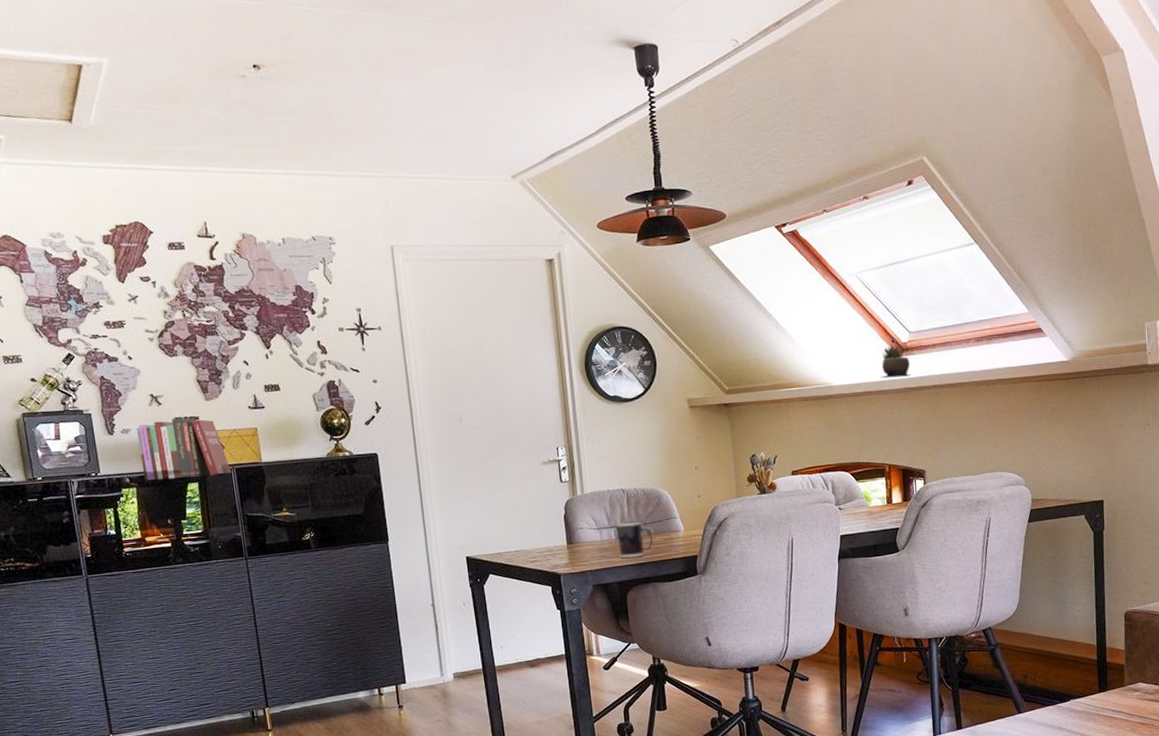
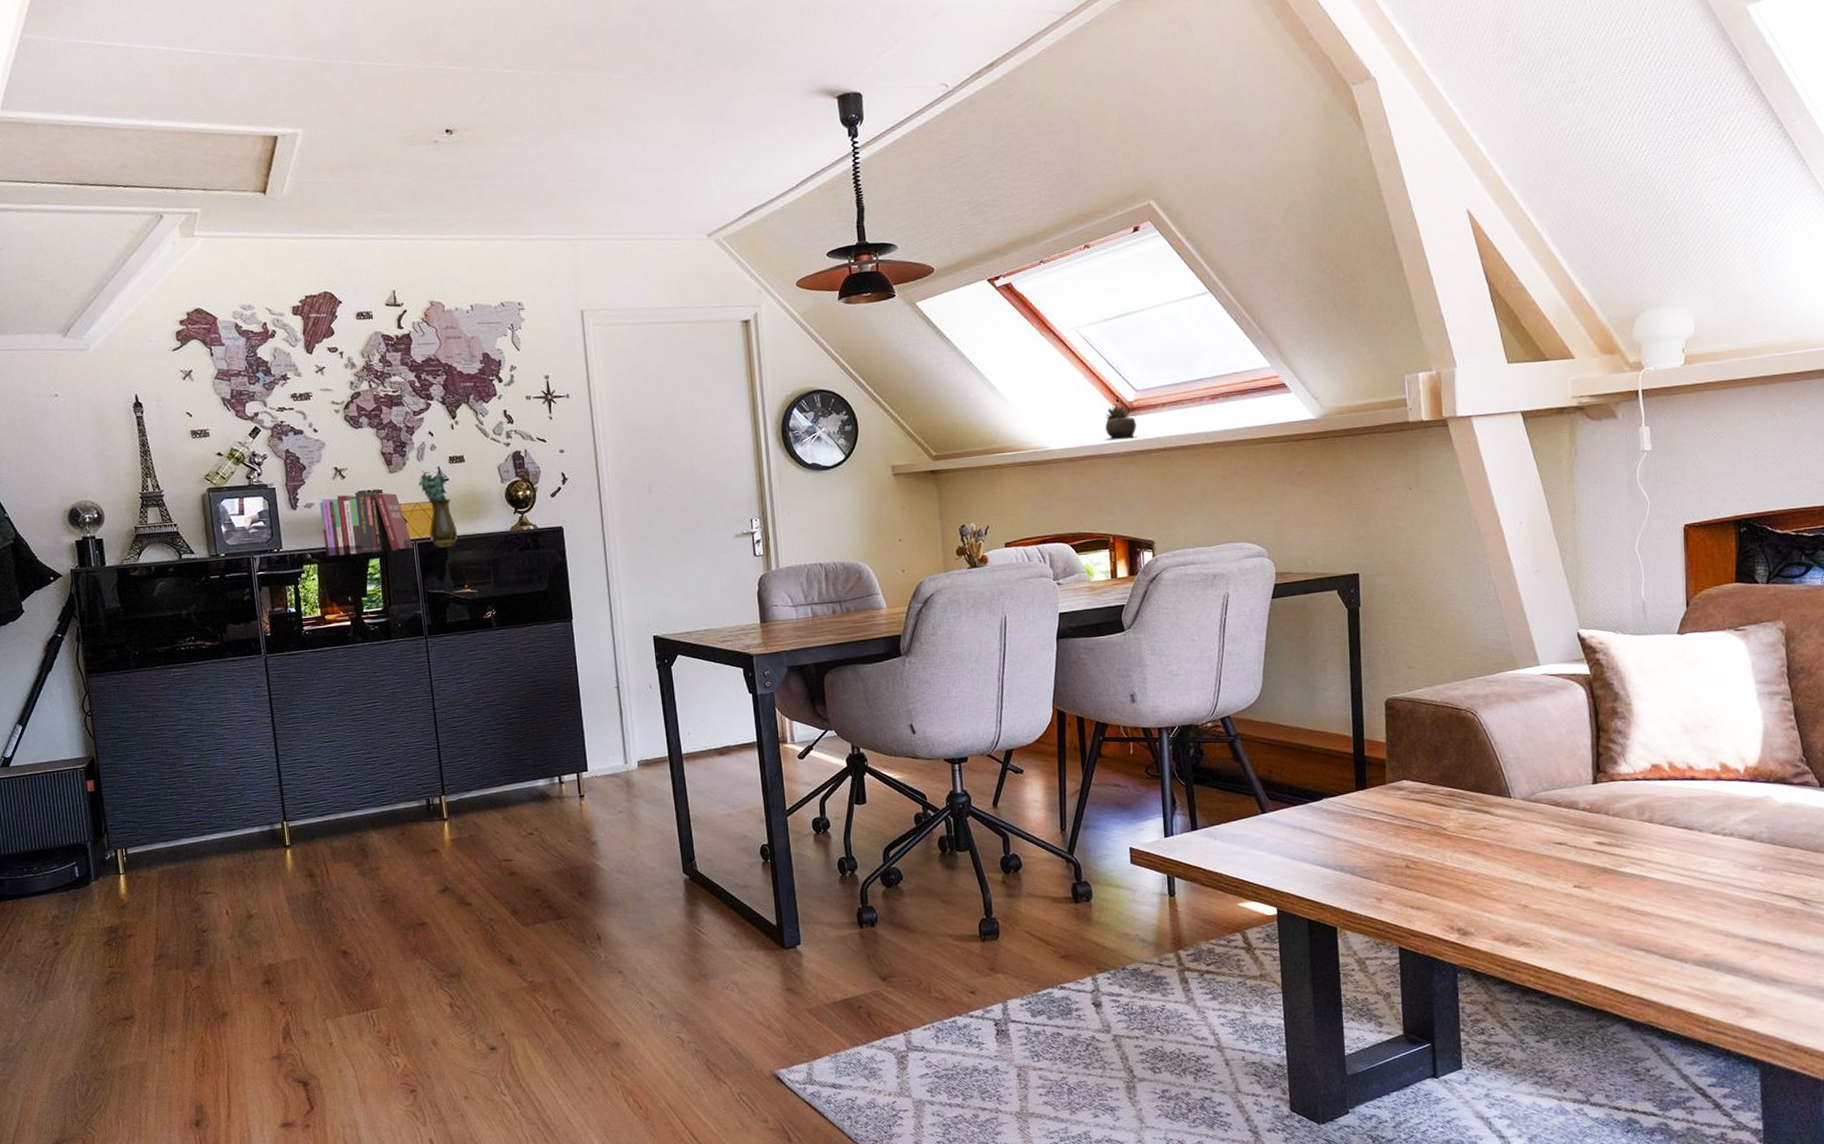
vase: none [234,398,275,473] -> present [418,470,458,548]
mug: present [615,521,653,558] -> none [812,598,853,638]

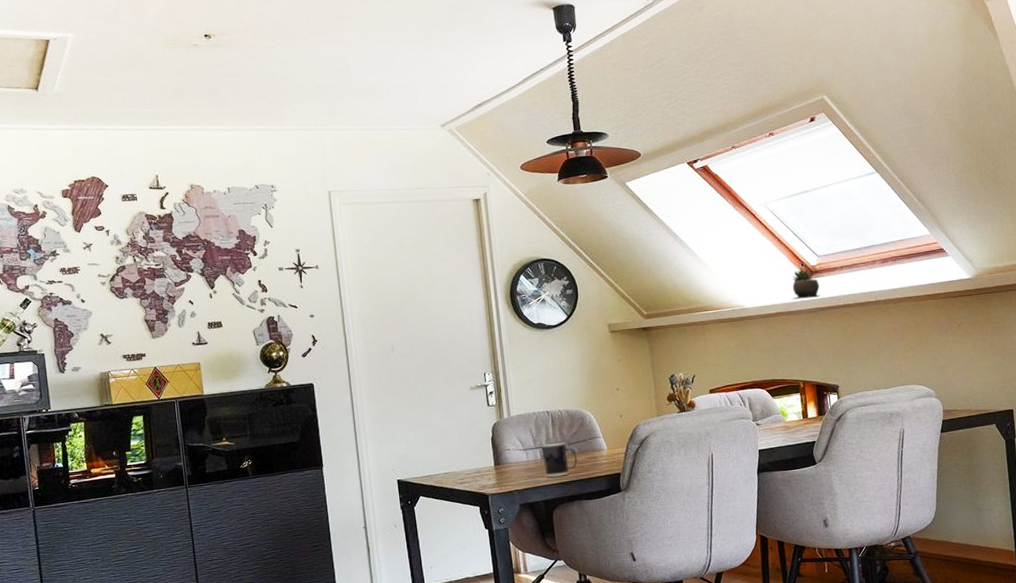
books: present [320,491,414,557] -> none [87,355,175,416]
vase: present [418,470,458,548] -> none [179,335,216,405]
mug: none [812,598,853,638] -> present [541,442,577,478]

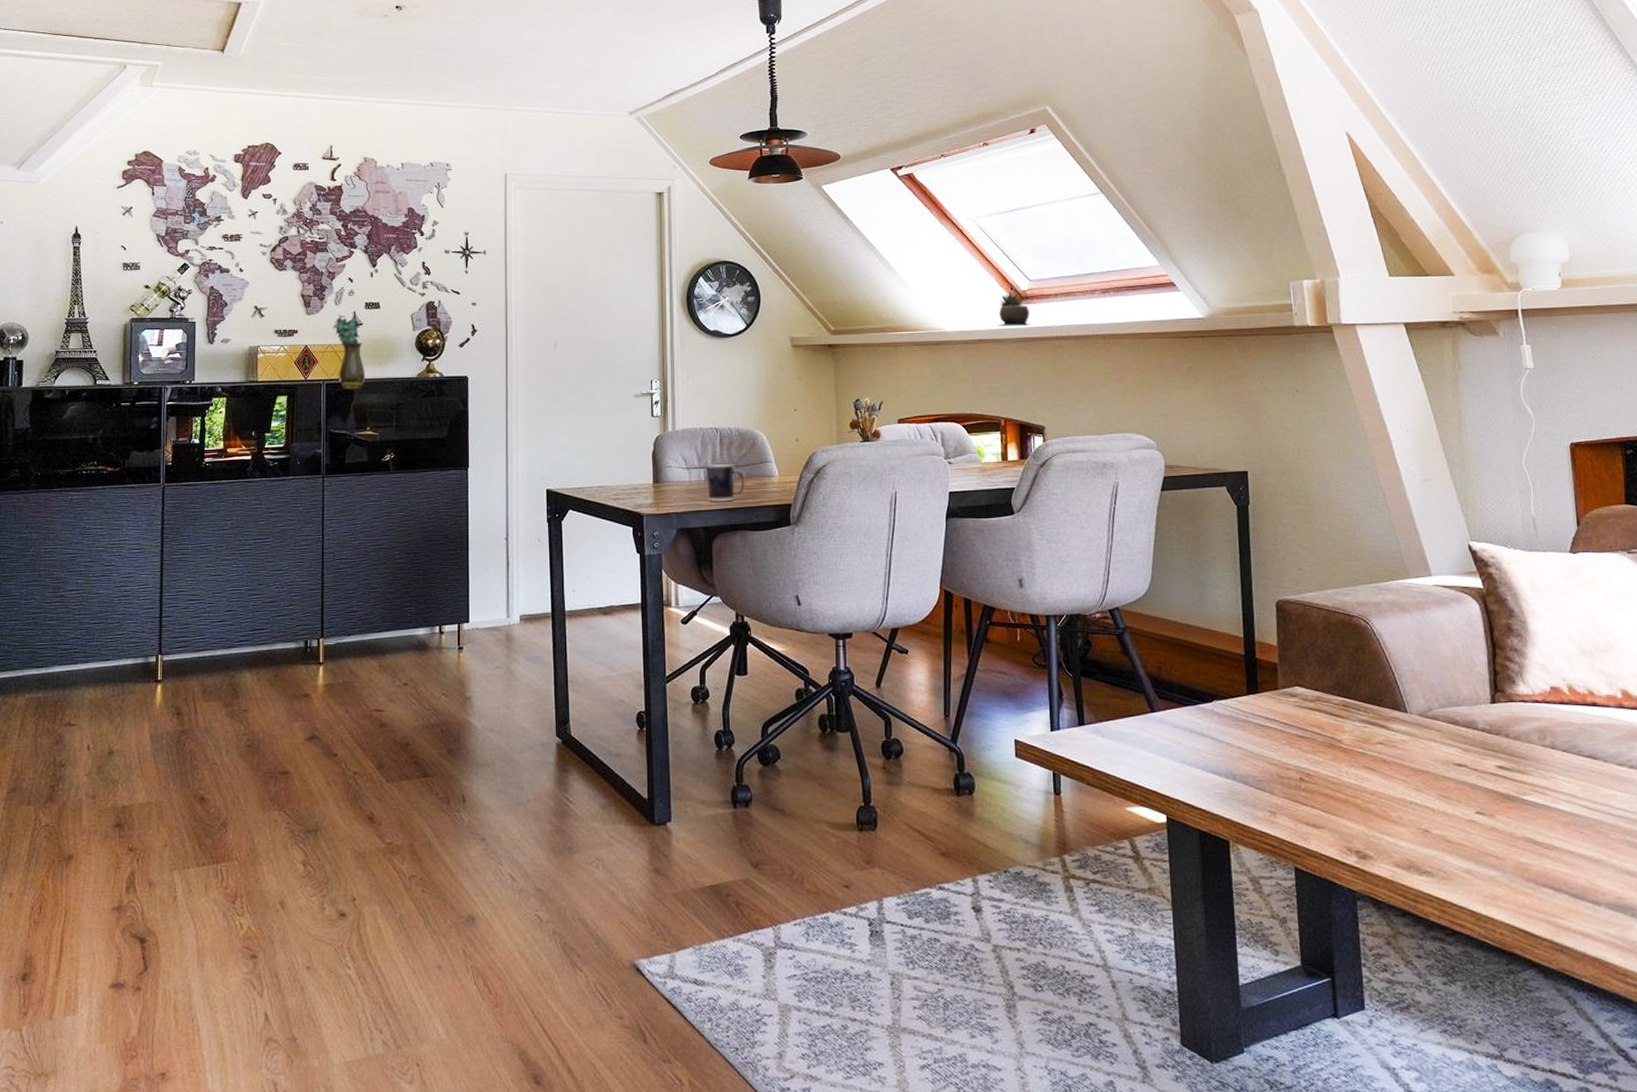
vase: none [179,335,216,405] -> present [333,314,366,389]

